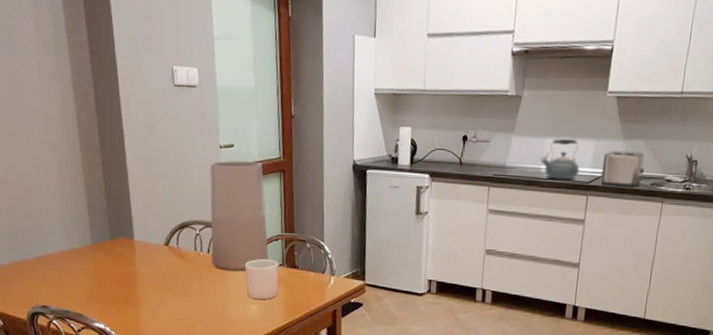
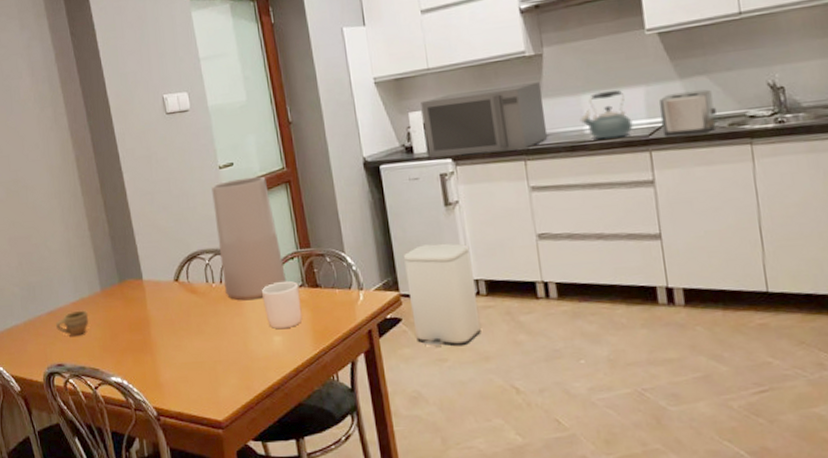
cup: none [42,259,77,282] -> present [55,310,89,336]
pedal bin: none [372,245,430,332] -> present [403,243,481,347]
microwave: none [410,117,515,178] -> present [421,82,548,158]

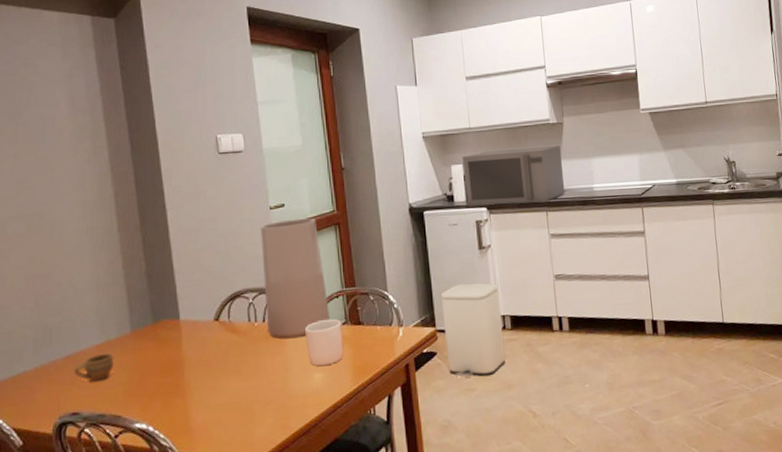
kettle: present [580,90,633,140] -> none [590,156,630,197]
toaster: present [658,89,718,137] -> none [648,160,690,197]

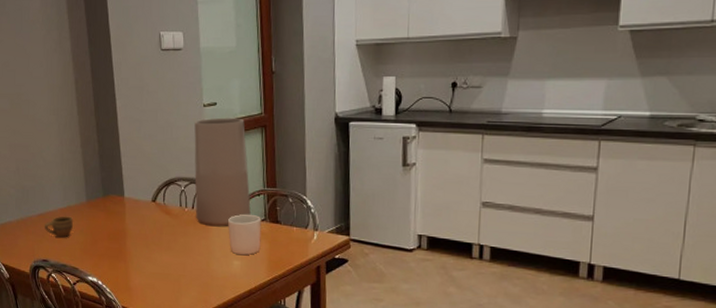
pedal bin: present [440,282,505,378] -> none [357,198,419,290]
microwave: present [462,146,566,206] -> none [395,63,510,125]

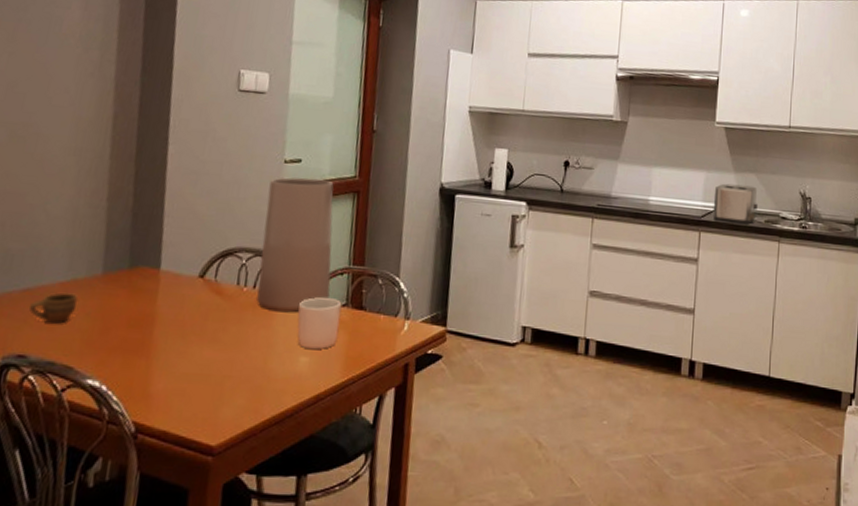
toaster: none [614,89,670,132] -> present [712,183,759,226]

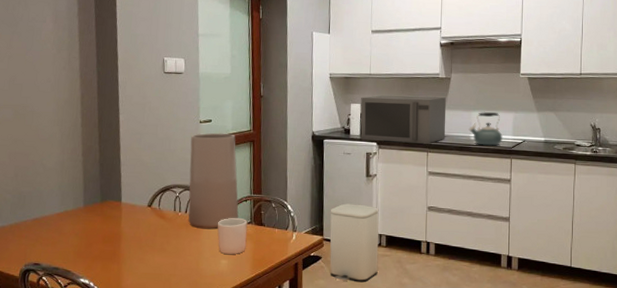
cup: present [28,292,79,324] -> none [38,220,70,241]
pedal bin: none [452,282,525,393] -> present [329,203,379,283]
microwave: none [505,139,620,209] -> present [360,95,446,145]
kettle: none [647,168,690,215] -> present [468,112,503,147]
toaster: present [712,183,759,226] -> none [521,121,558,153]

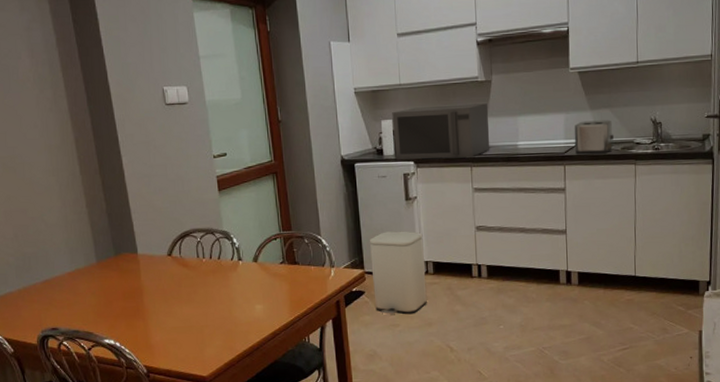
vase: present [188,133,239,229] -> none [206,166,269,274]
mug: present [217,217,248,255] -> none [246,258,282,299]
kettle: present [468,112,503,147] -> none [515,115,554,154]
toaster: none [521,121,558,153] -> present [574,120,615,155]

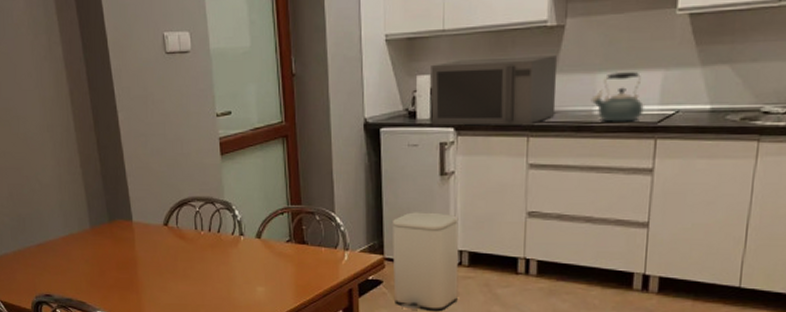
kettle: none [515,115,554,154] -> present [590,72,644,124]
toaster: present [574,120,615,155] -> none [672,79,733,127]

